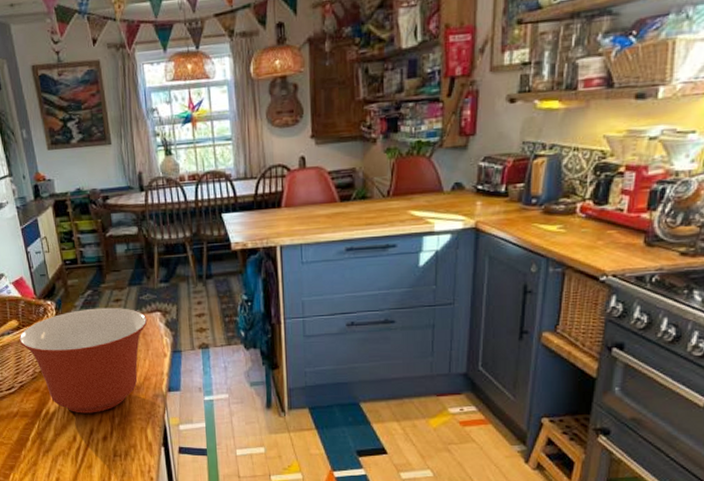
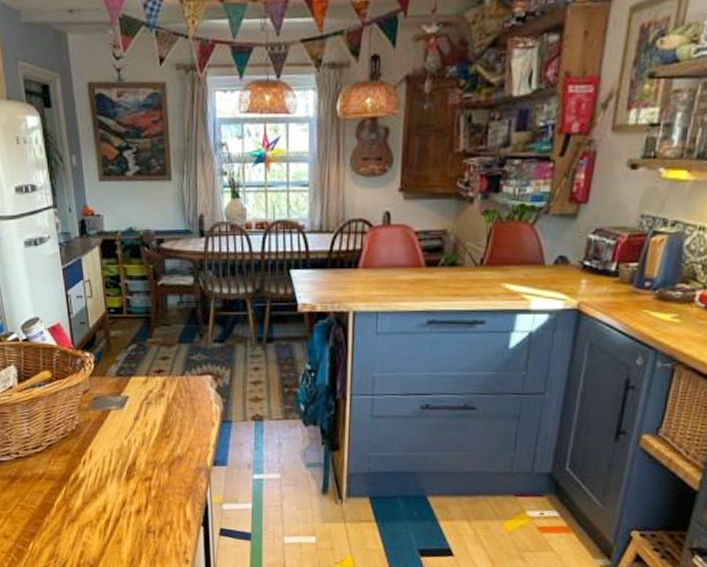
mixing bowl: present [19,307,148,413] -> none [51,365,197,483]

